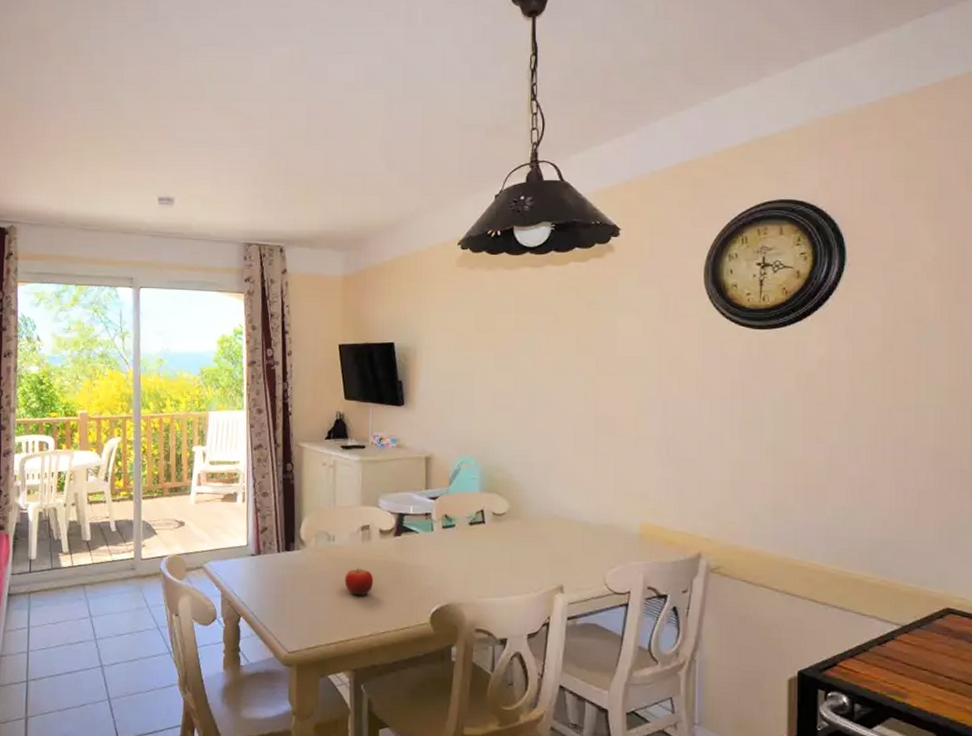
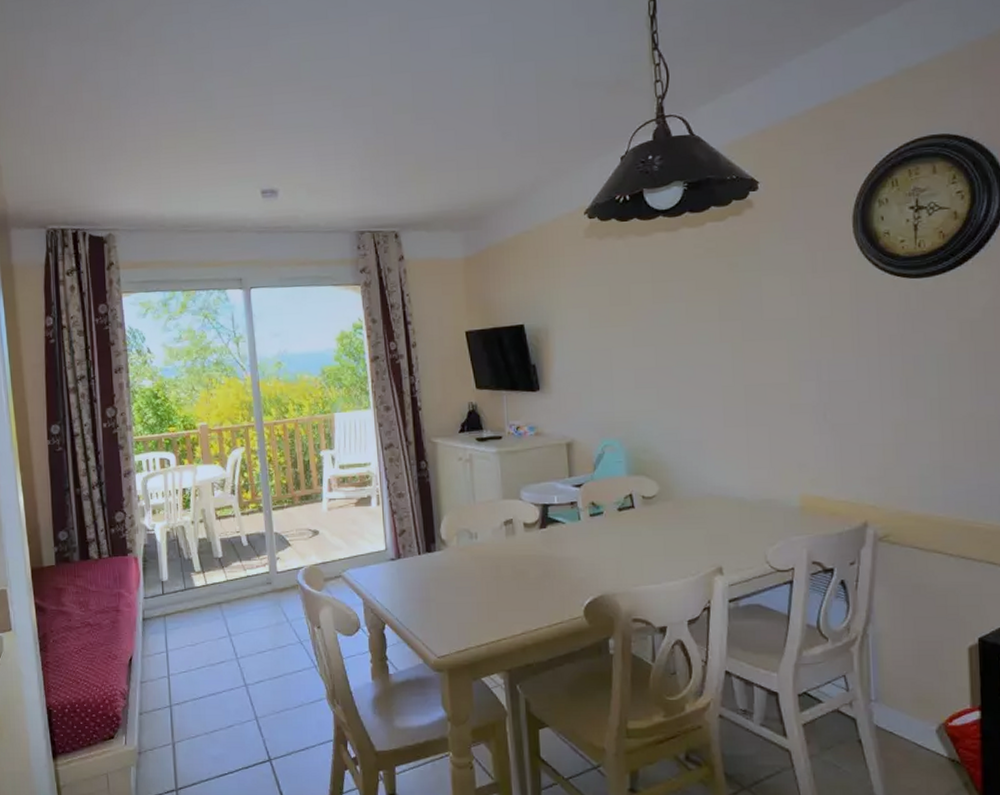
fruit: present [344,567,374,596] -> none [491,564,522,594]

